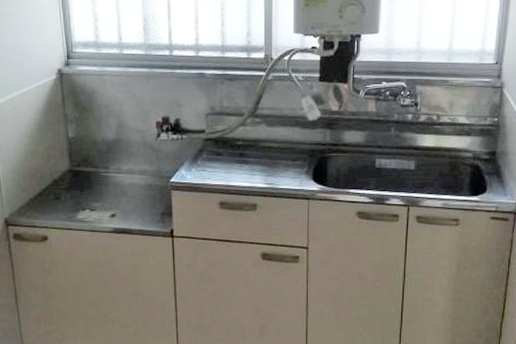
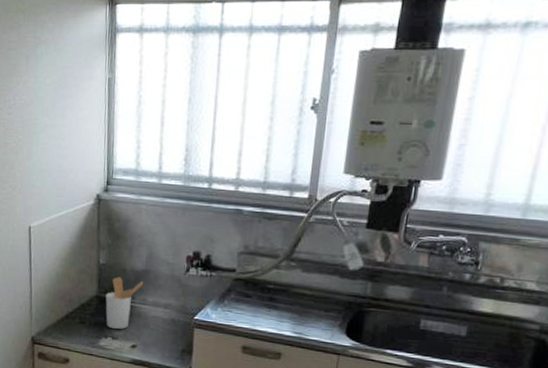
utensil holder: none [78,149,117,201] -> present [105,277,144,330]

